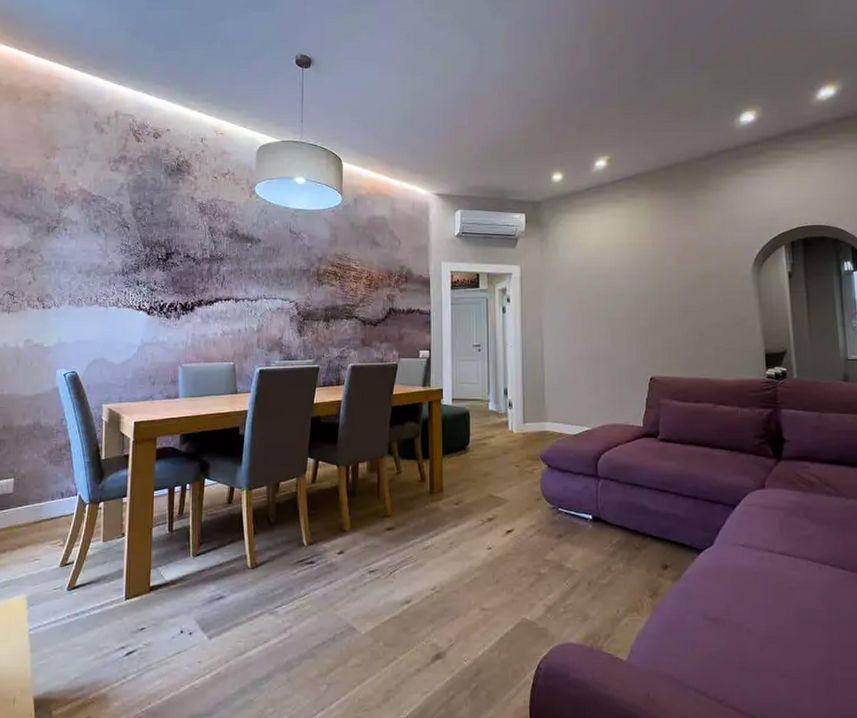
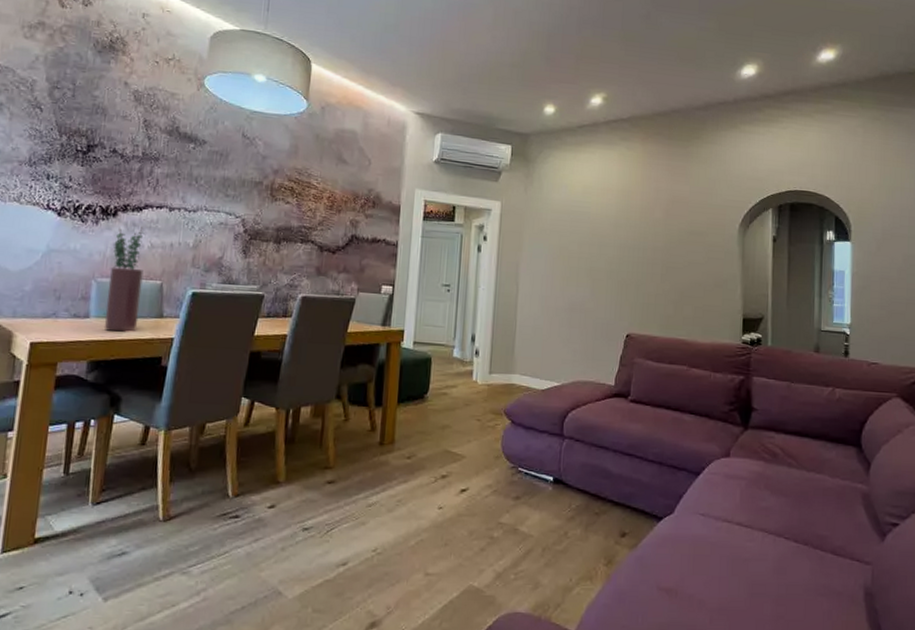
vase: none [191,318,219,408] -> present [104,227,145,332]

